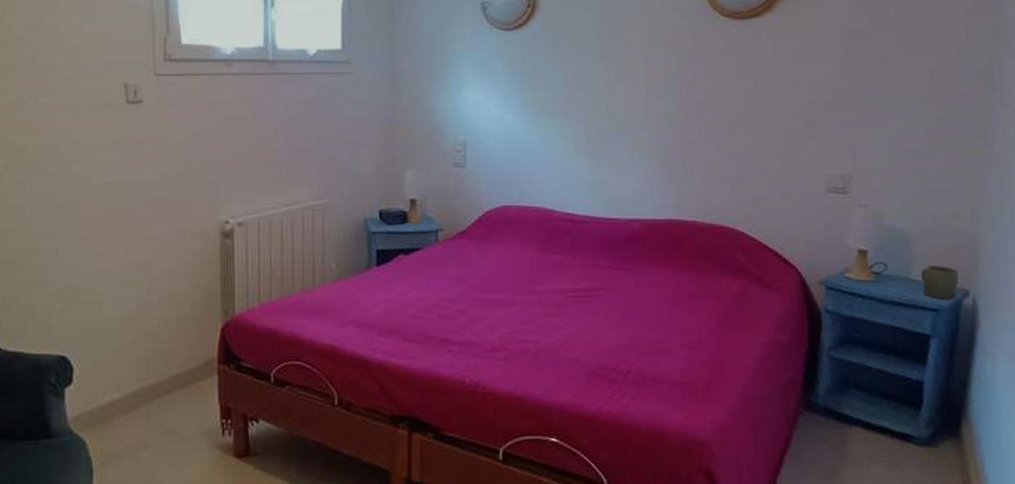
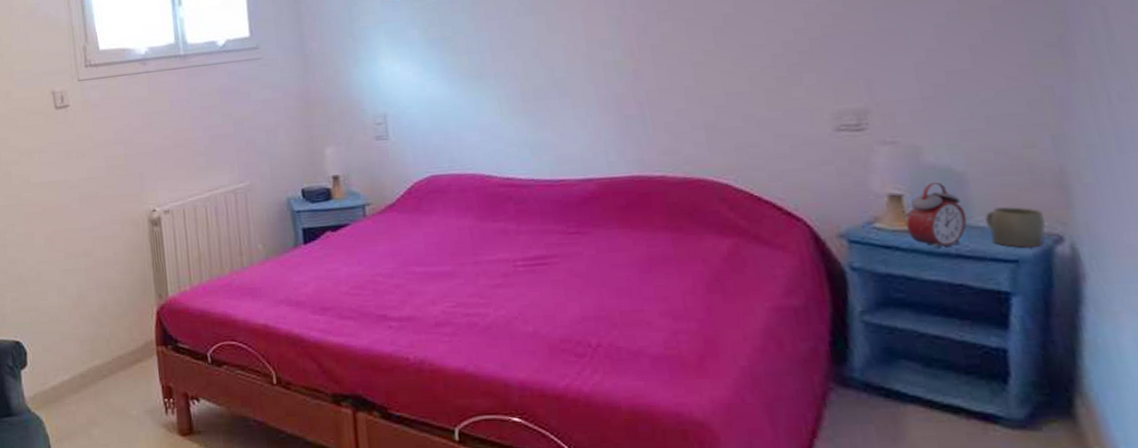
alarm clock: none [868,241,909,297] -> present [906,181,967,248]

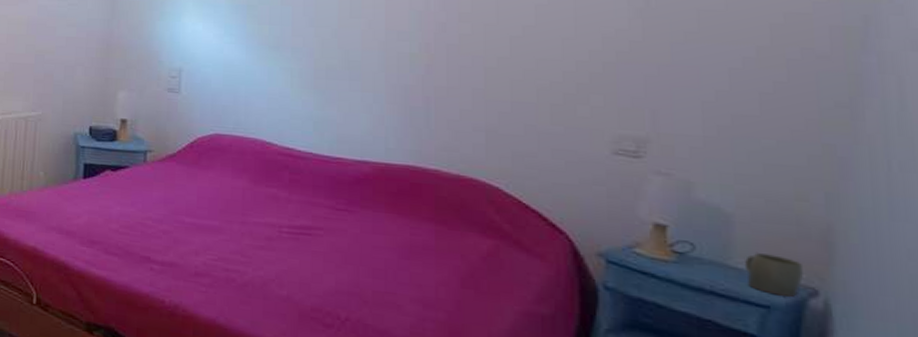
alarm clock: present [906,181,967,248] -> none [666,218,727,282]

